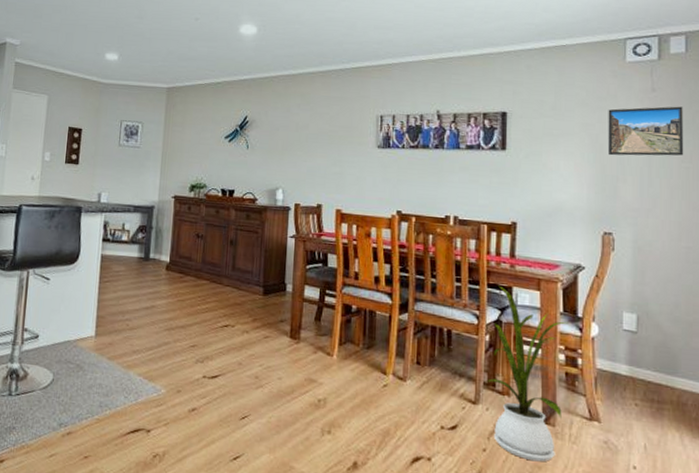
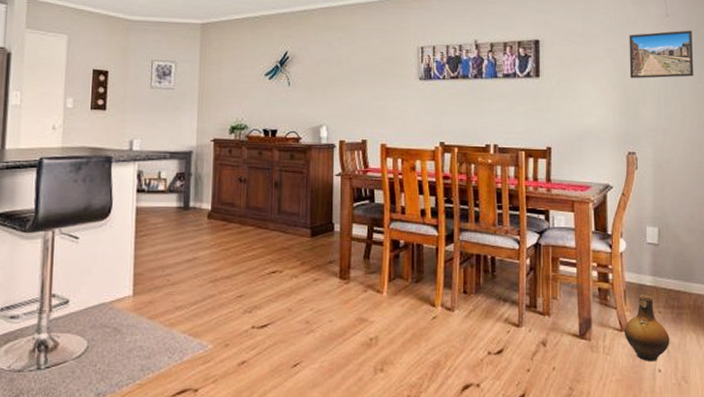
house plant: present [485,285,569,462] -> none [527,210,600,376]
ceramic jug: none [593,384,648,457] -> present [624,295,670,361]

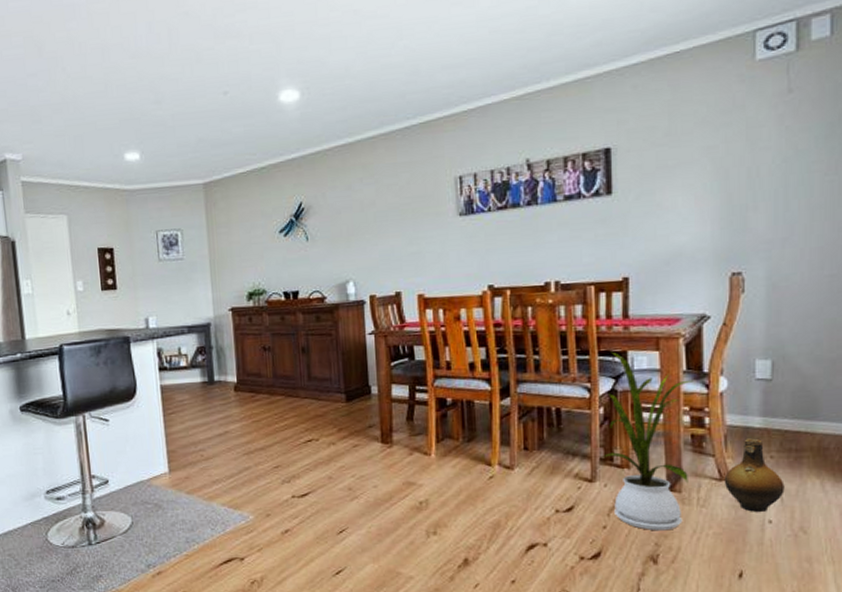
house plant: none [527,210,600,376] -> present [601,351,693,531]
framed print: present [629,30,694,79] -> none [734,106,828,181]

